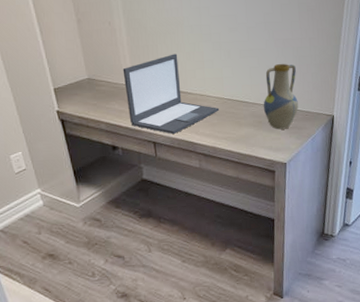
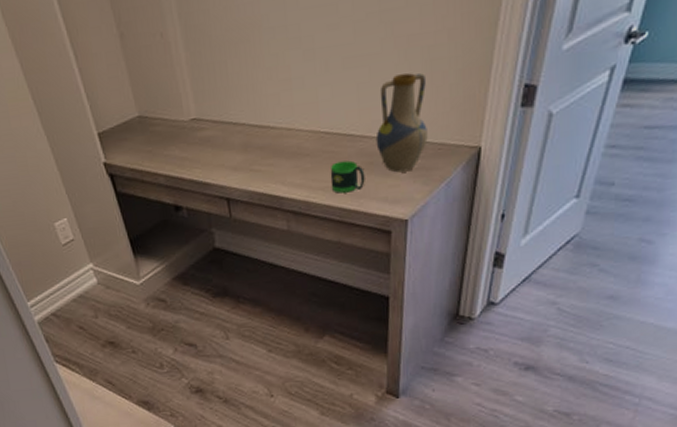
laptop: present [122,54,220,135] -> none [182,71,314,187]
mug: none [231,119,256,142] -> present [330,160,365,193]

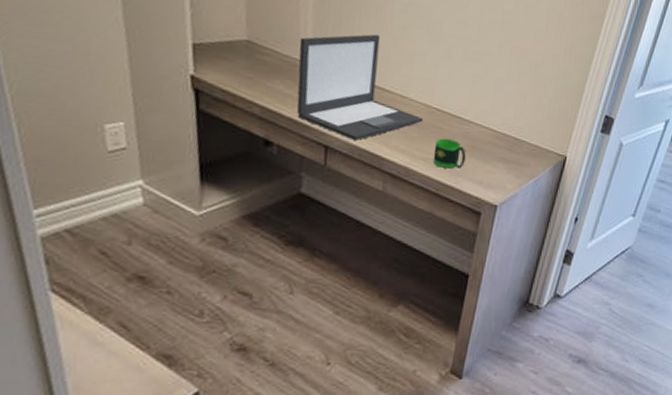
laptop: none [182,71,314,187] -> present [297,34,424,142]
vase: present [375,73,428,173] -> none [480,78,531,163]

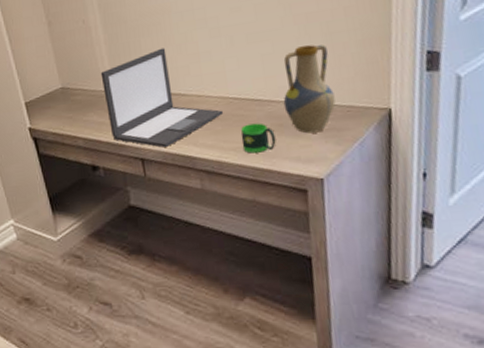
vase: none [480,78,531,163] -> present [283,45,336,134]

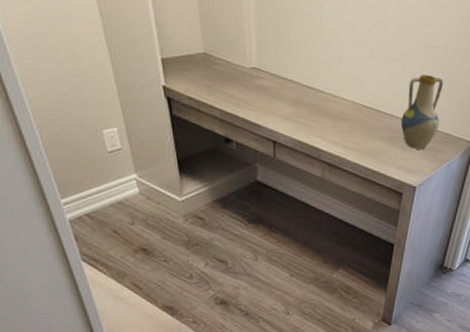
laptop: present [100,48,224,148] -> none [246,41,352,136]
mug: present [241,123,276,153] -> none [361,130,389,157]

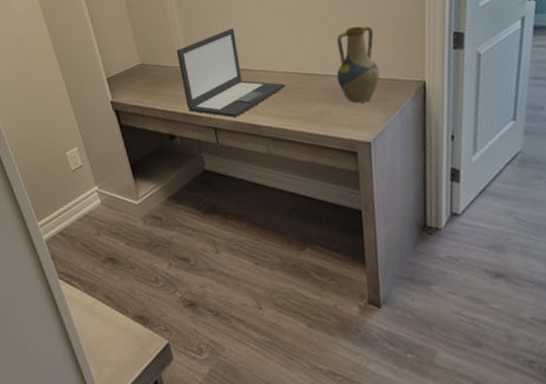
laptop: none [246,41,352,136] -> present [176,28,286,118]

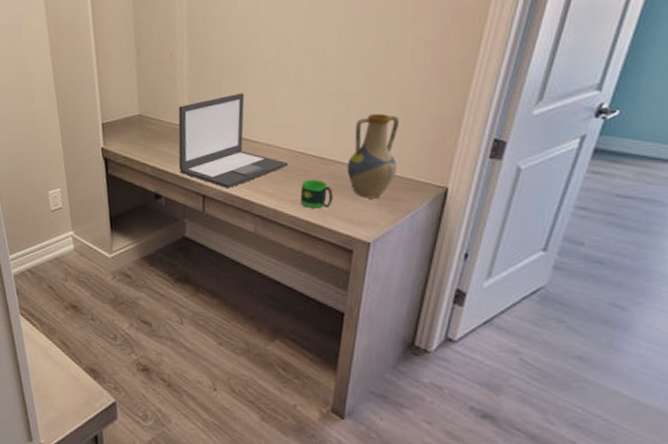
mug: none [301,94,331,121] -> present [300,179,333,209]

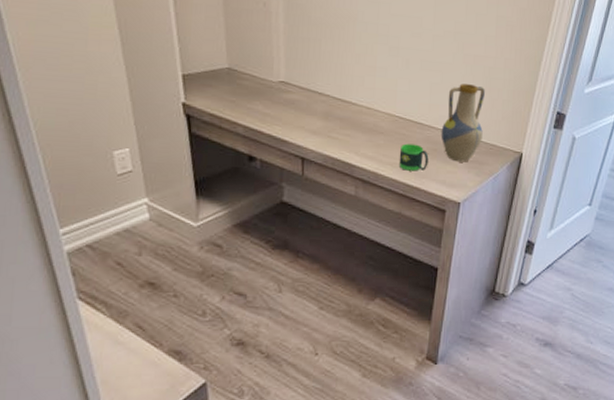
laptop: present [178,93,289,189] -> none [273,53,388,152]

